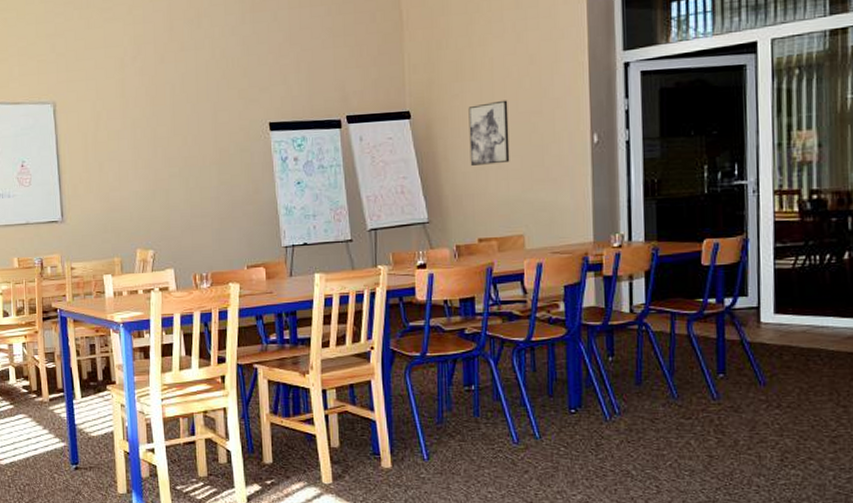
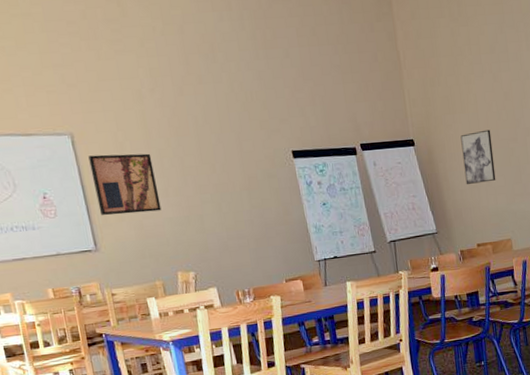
wall art: none [67,123,129,186] -> present [88,153,162,216]

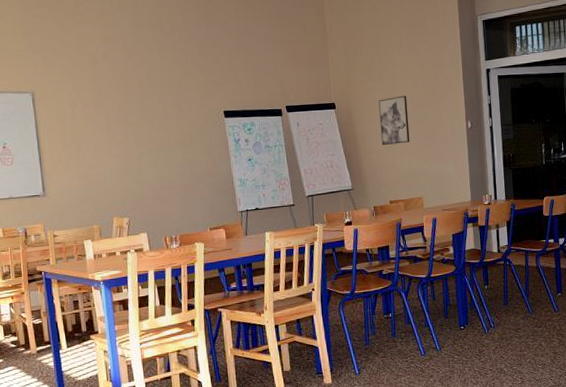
wall art: present [88,153,162,216] -> none [45,110,104,165]

